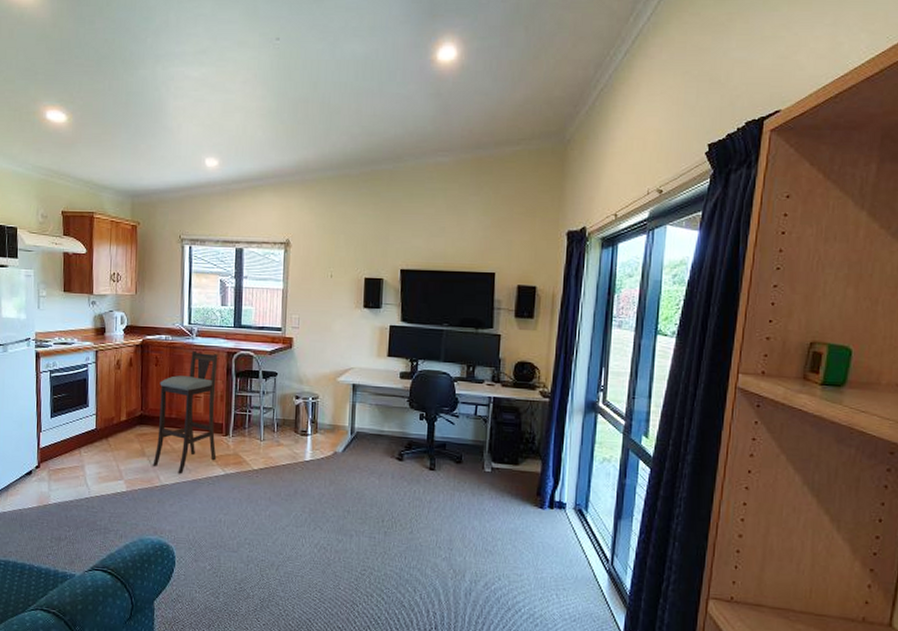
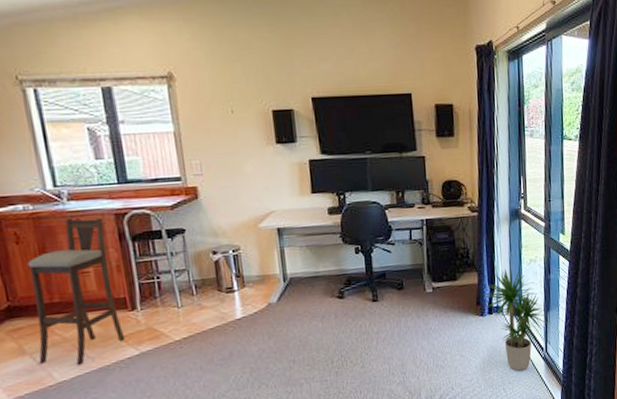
potted plant: none [546,463,618,579] -> present [485,268,548,371]

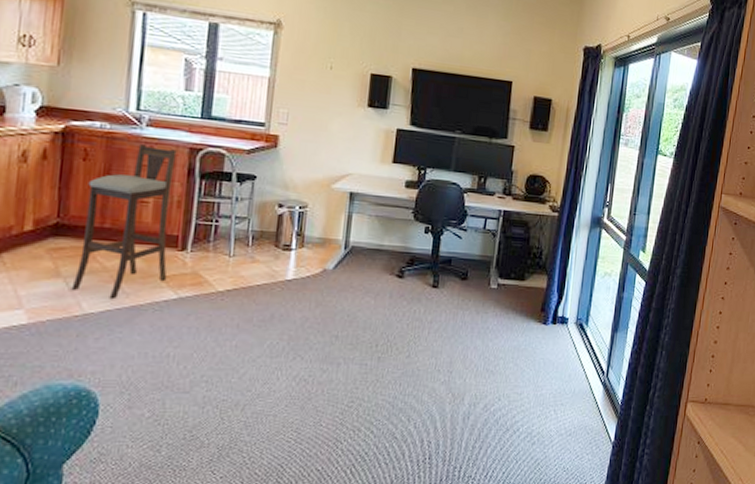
potted plant: present [485,268,548,371] -> none [550,278,614,392]

